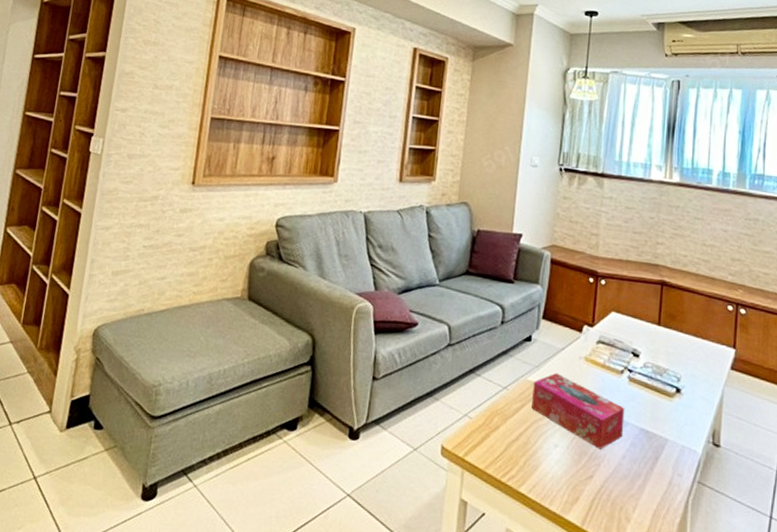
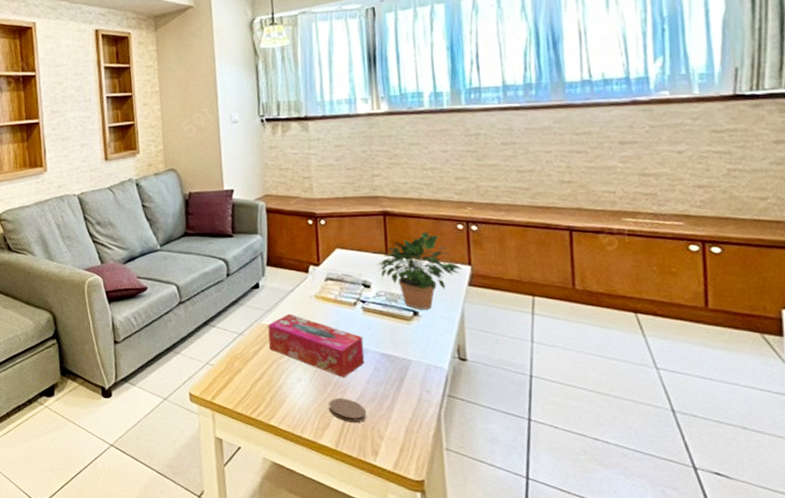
coaster: none [581,470,618,500] -> present [329,397,367,422]
potted plant: none [645,308,727,389] -> present [372,232,462,310]

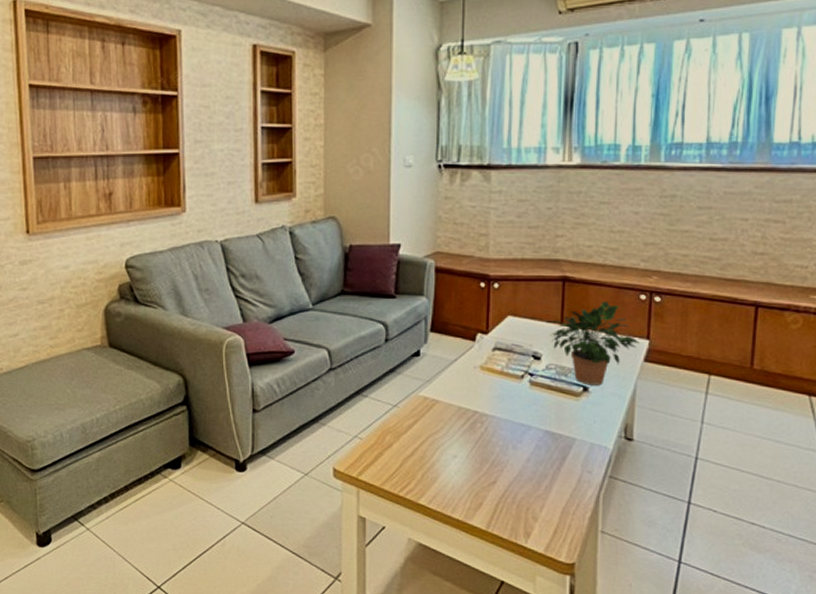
tissue box: present [268,313,365,378] -> none [426,385,527,455]
coaster: present [329,397,367,422] -> none [484,476,523,503]

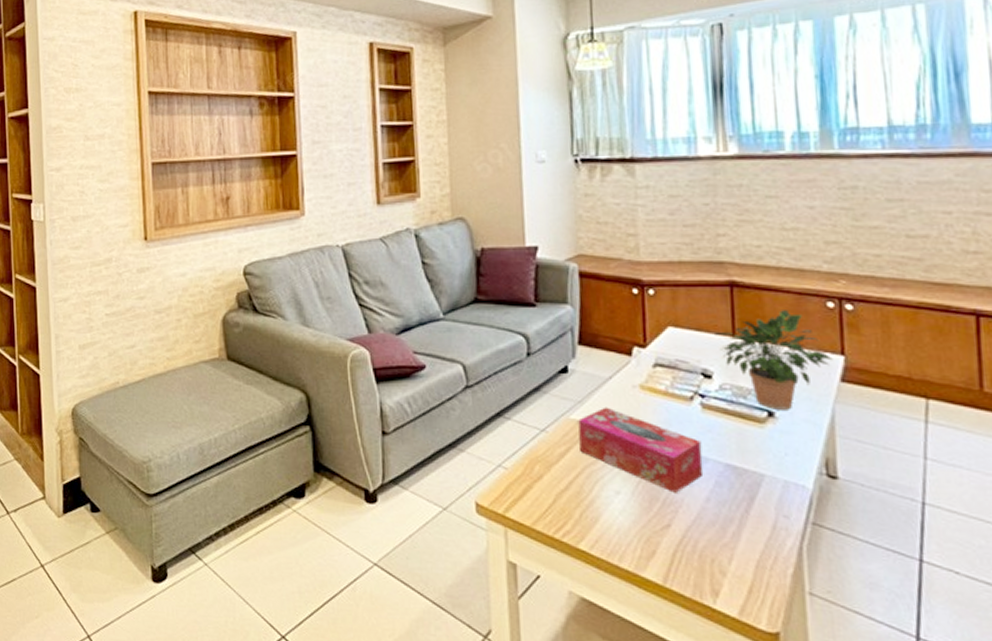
tissue box: none [426,385,527,455] -> present [578,407,703,493]

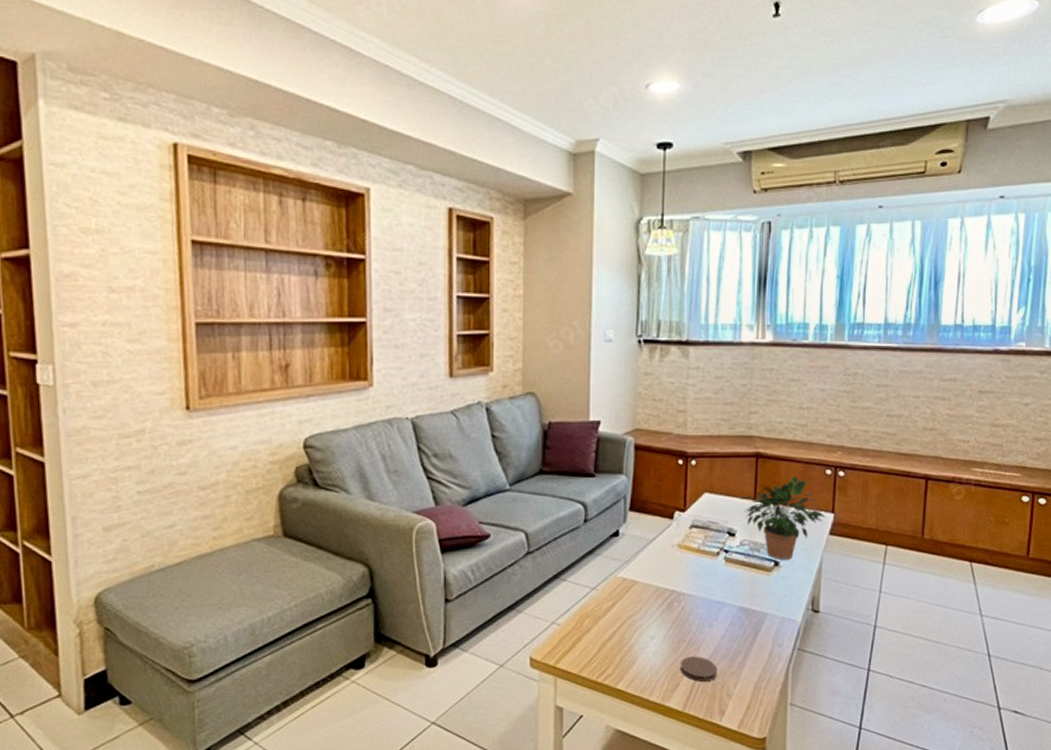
tissue box: present [578,407,703,493] -> none [624,564,722,634]
coaster: none [655,518,705,552] -> present [680,656,718,682]

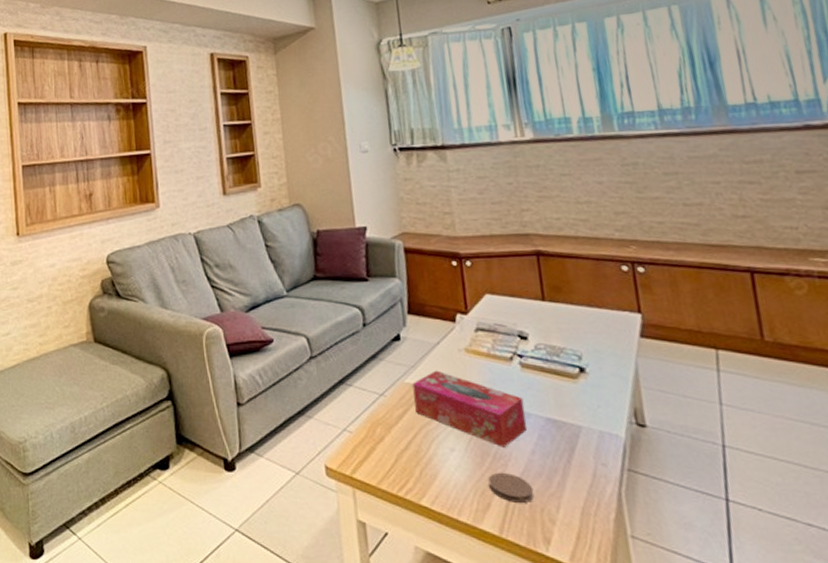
tissue box: none [624,564,722,634] -> present [412,370,527,447]
potted plant: present [741,477,826,560] -> none [527,275,632,366]

